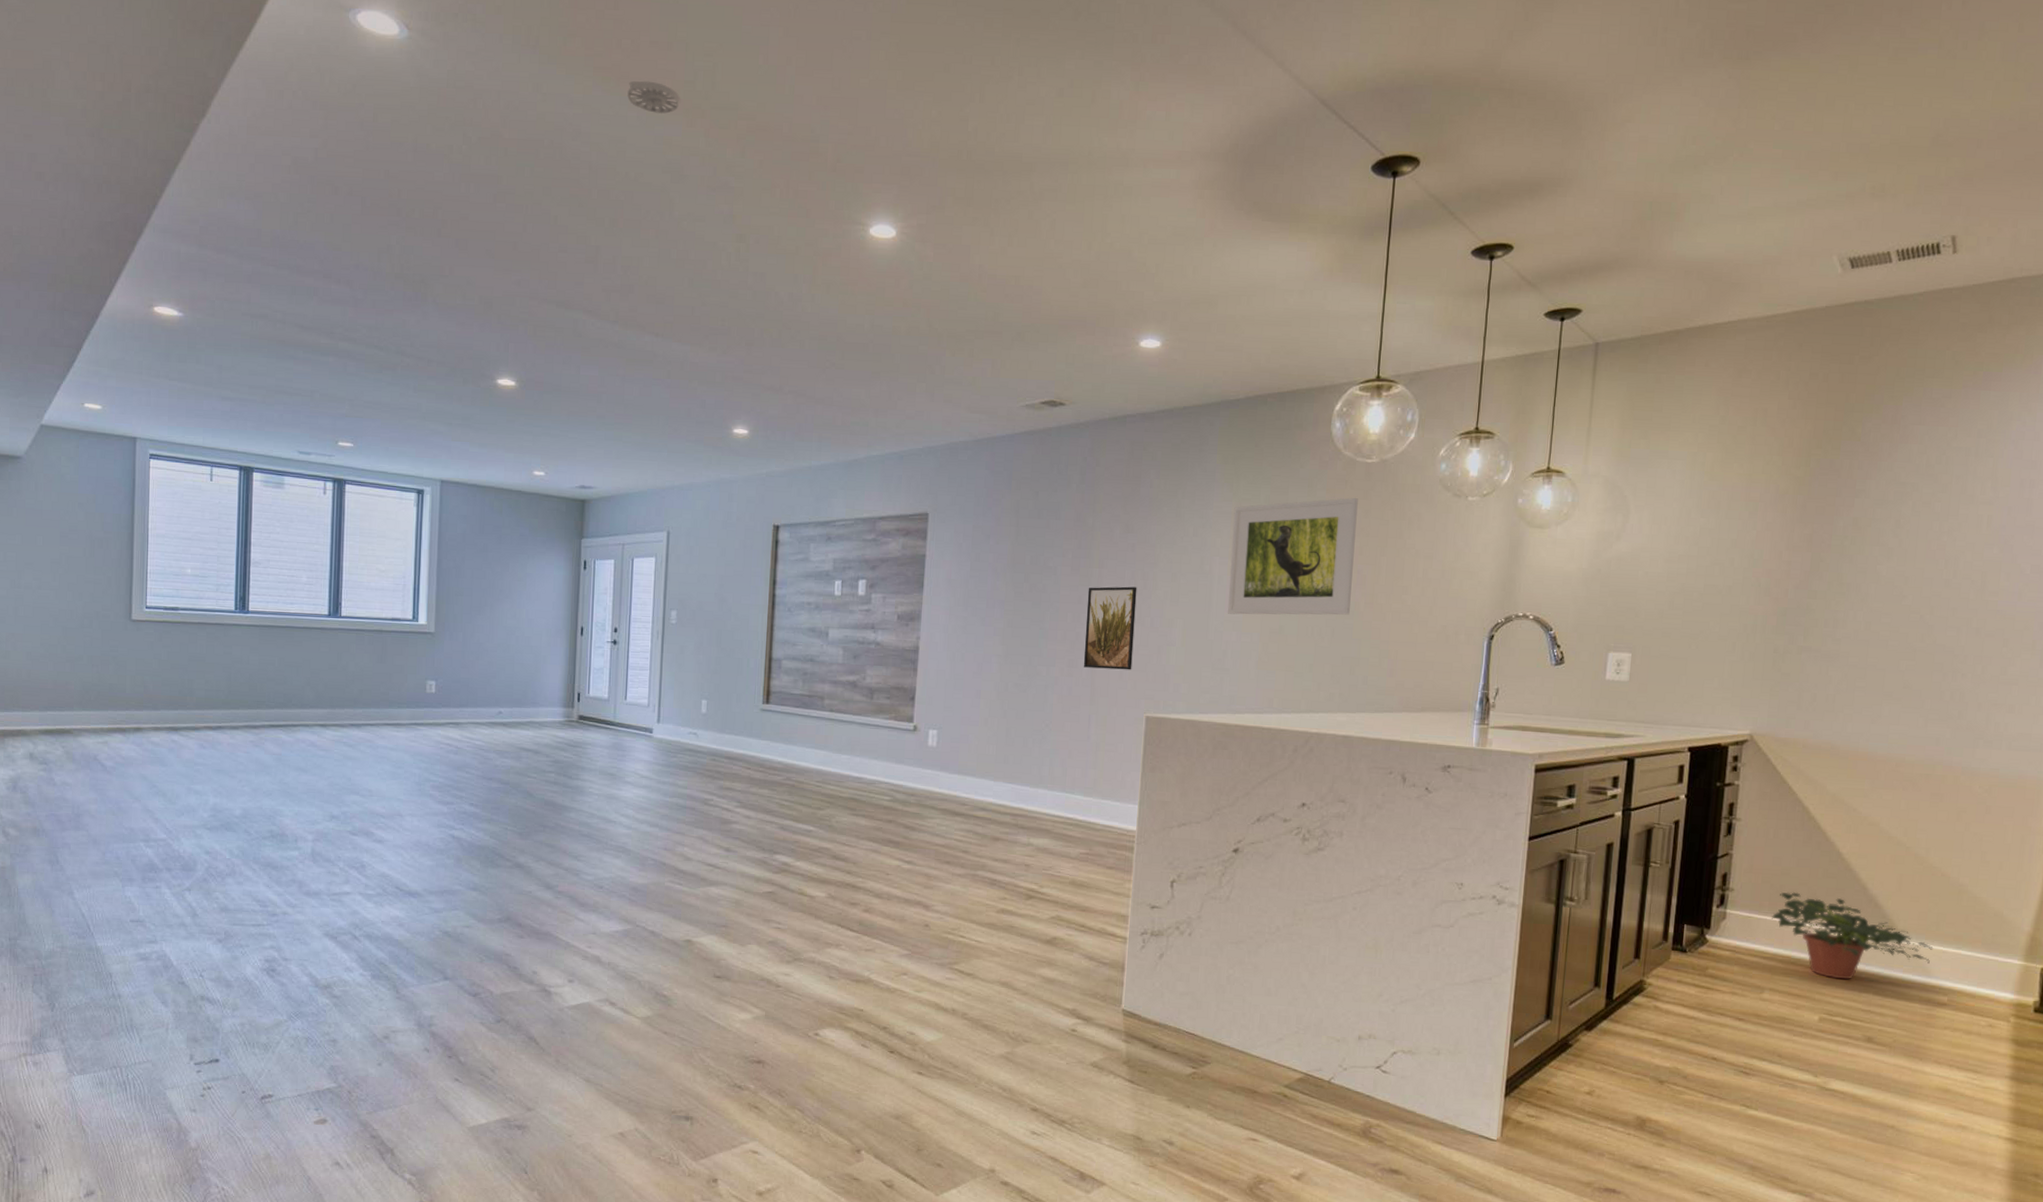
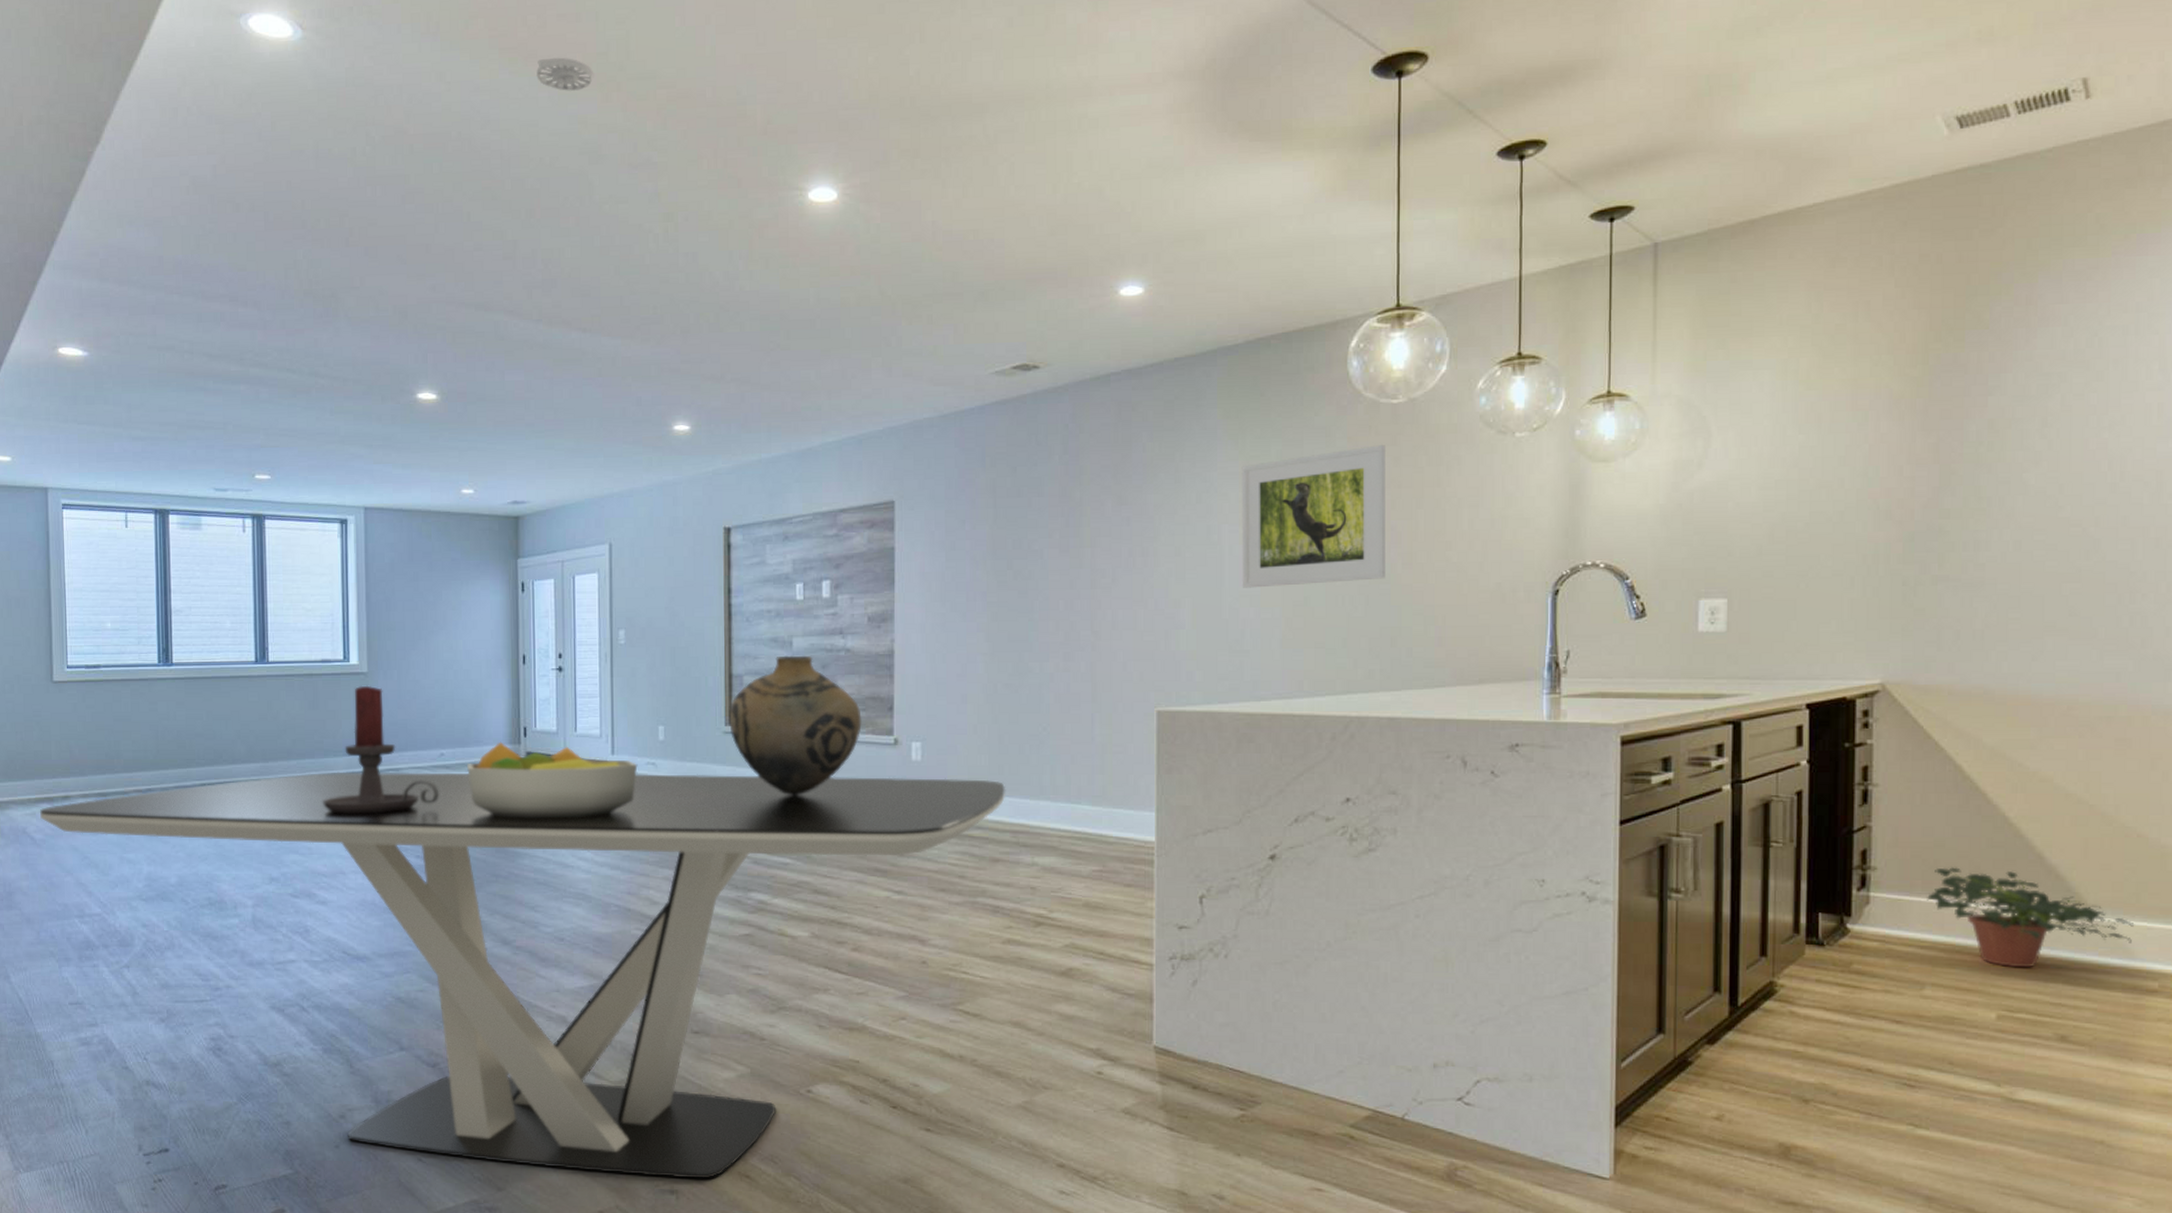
dining table: none [111,721,1010,1108] -> present [39,771,1006,1179]
candle holder: none [385,644,496,763] -> present [323,685,440,814]
fruit bowl: none [522,704,681,778] -> present [466,741,638,819]
vase: none [766,644,886,771] -> present [729,655,862,796]
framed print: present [1083,586,1137,670] -> none [1080,565,1137,661]

